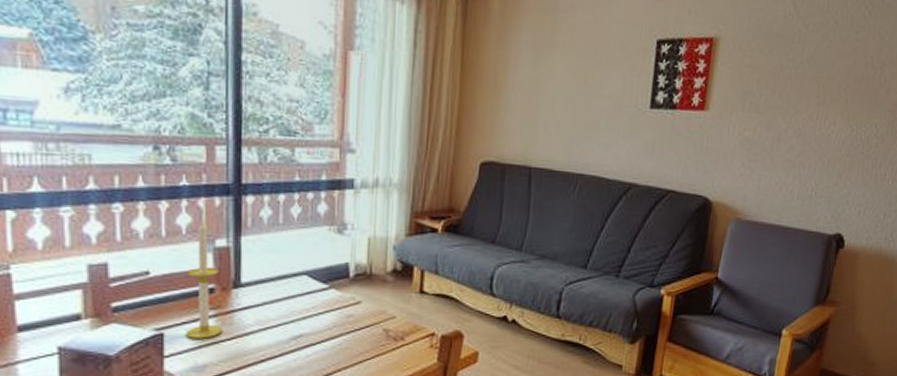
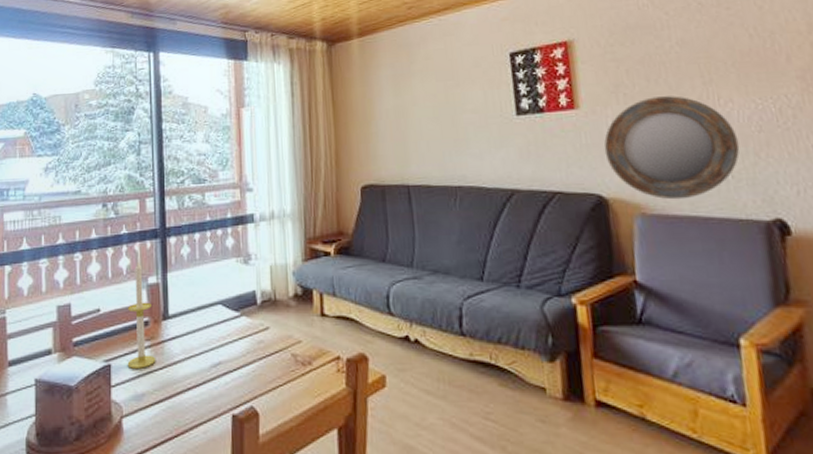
home mirror: none [720,109,830,209] -> present [604,96,740,200]

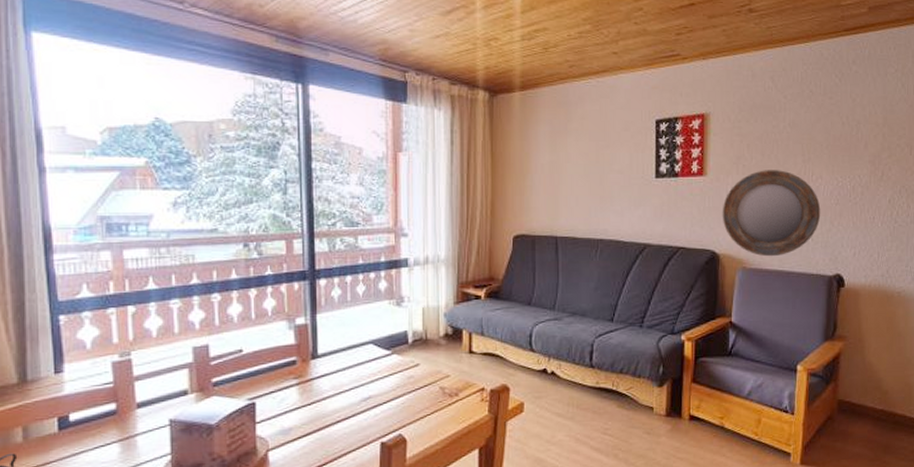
candle: present [127,261,156,369] -> none [273,302,304,405]

